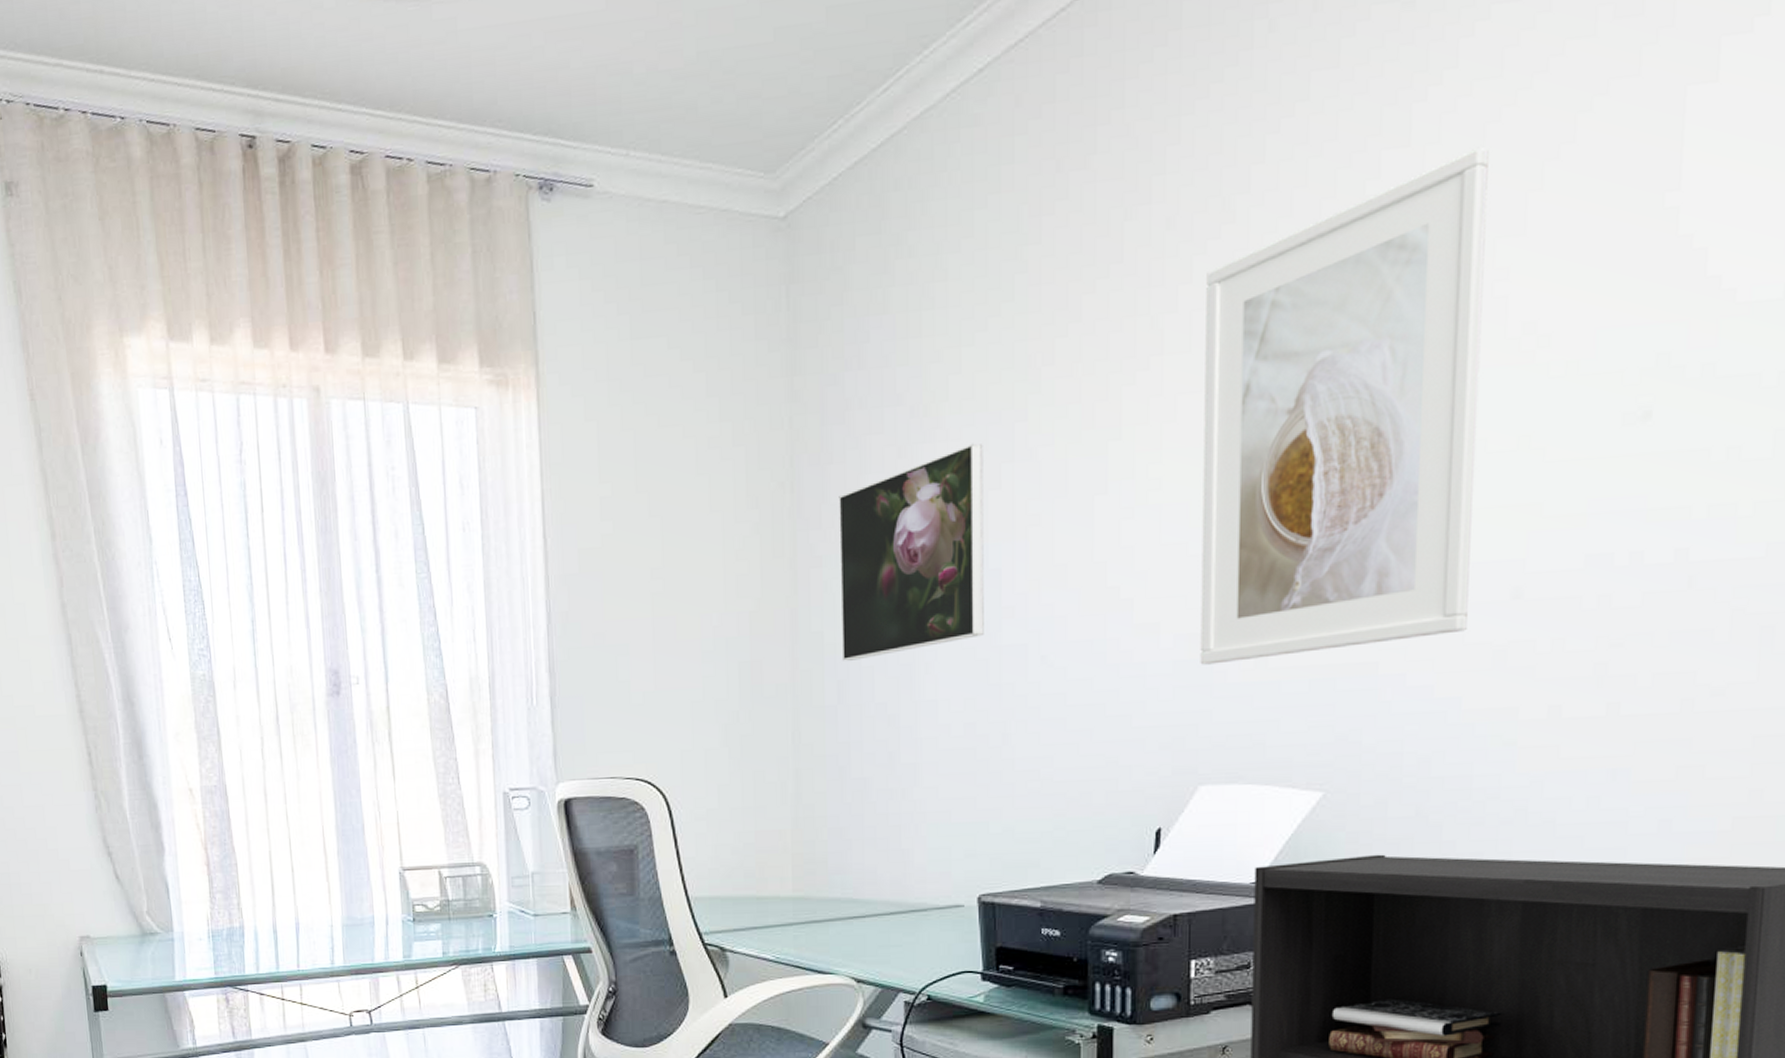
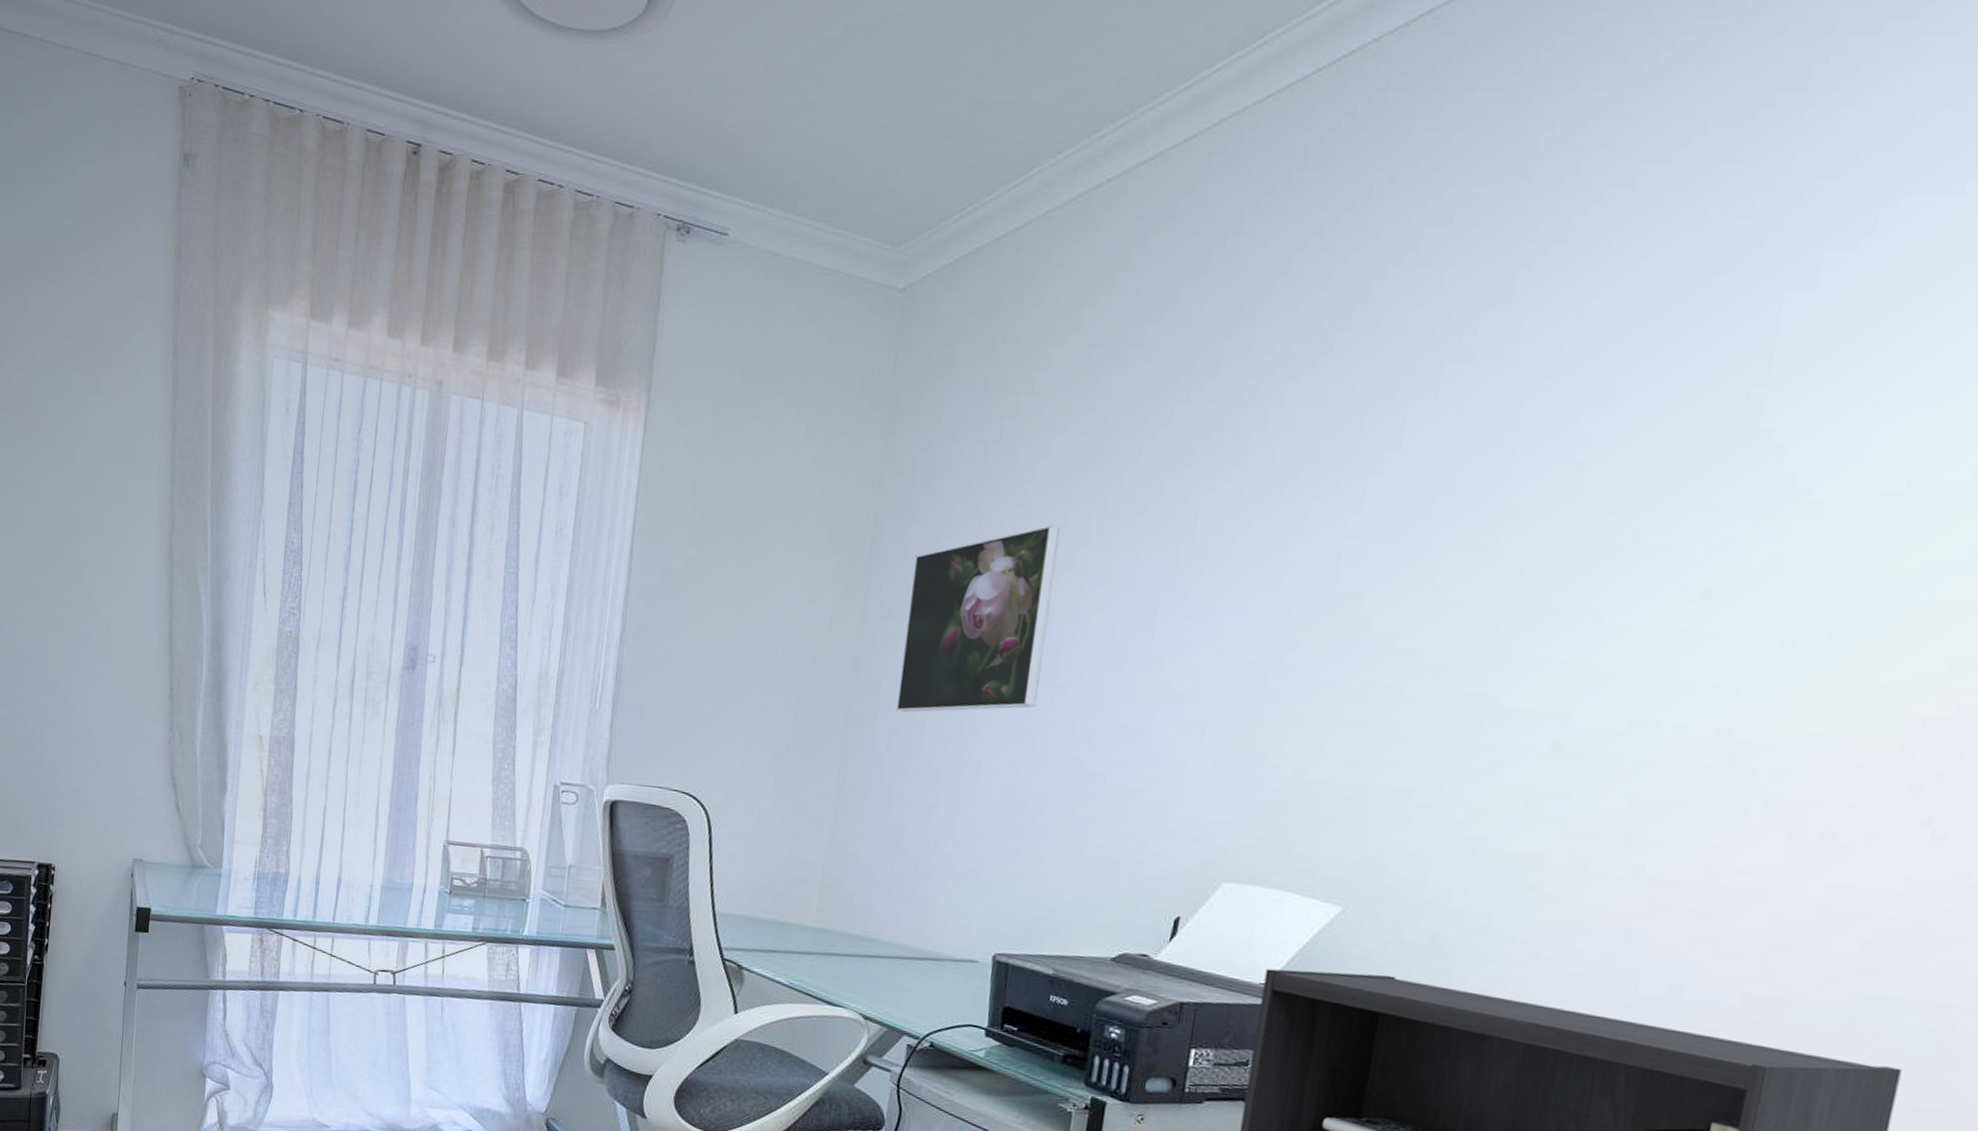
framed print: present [1200,148,1489,665] -> none [1240,320,1585,775]

